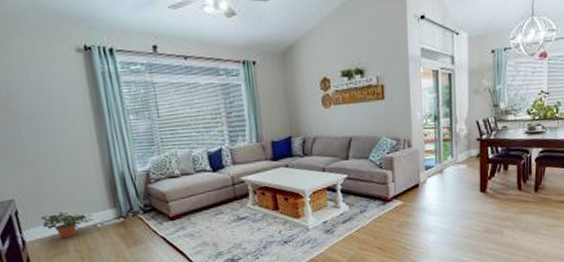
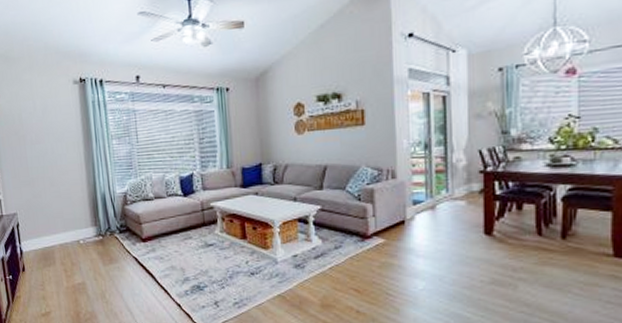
potted plant: present [40,212,95,239] -> none [35,227,78,252]

